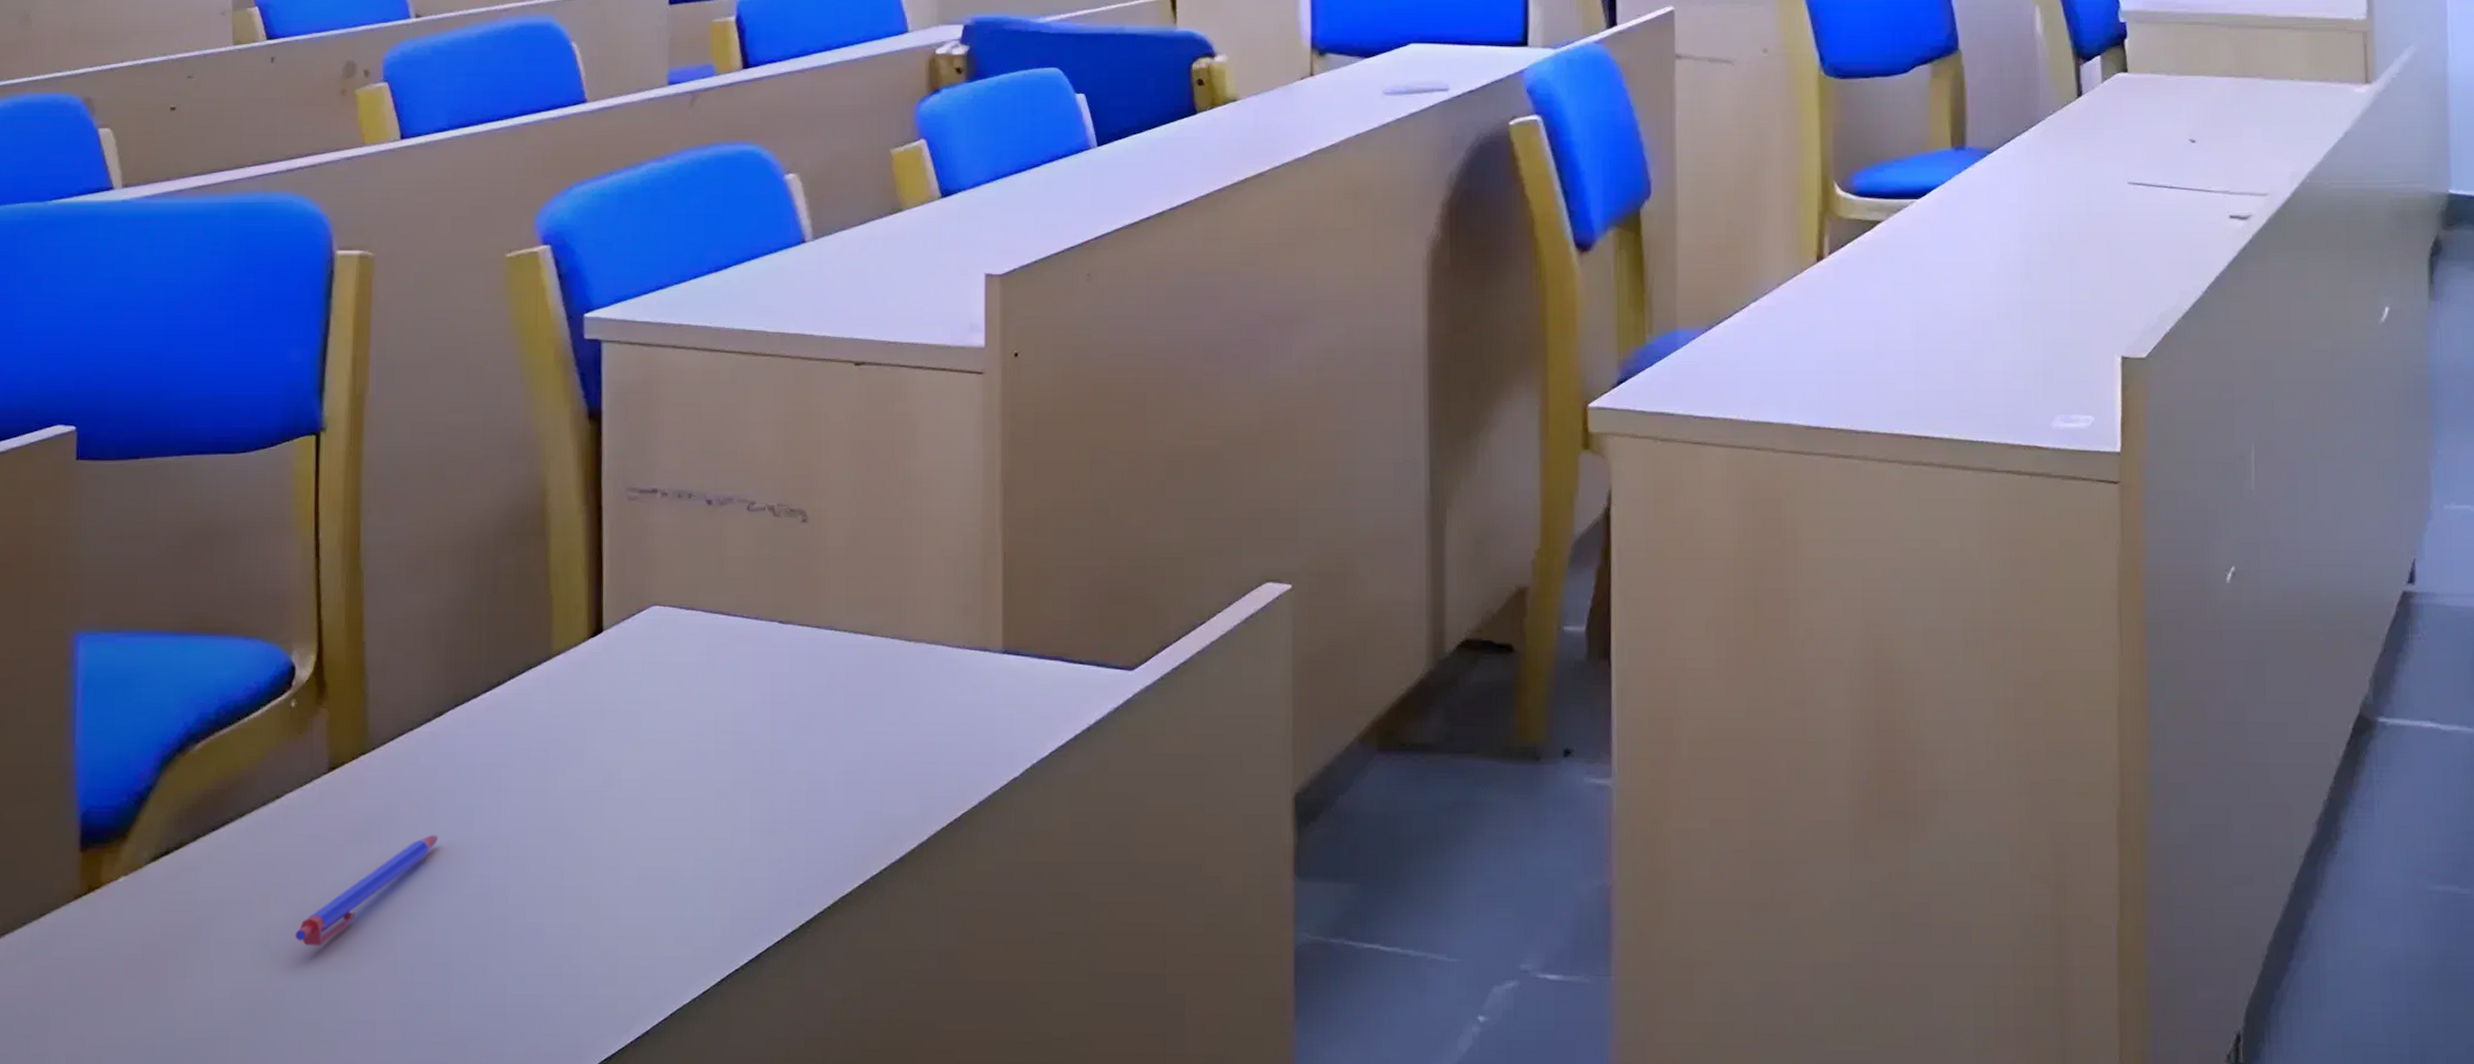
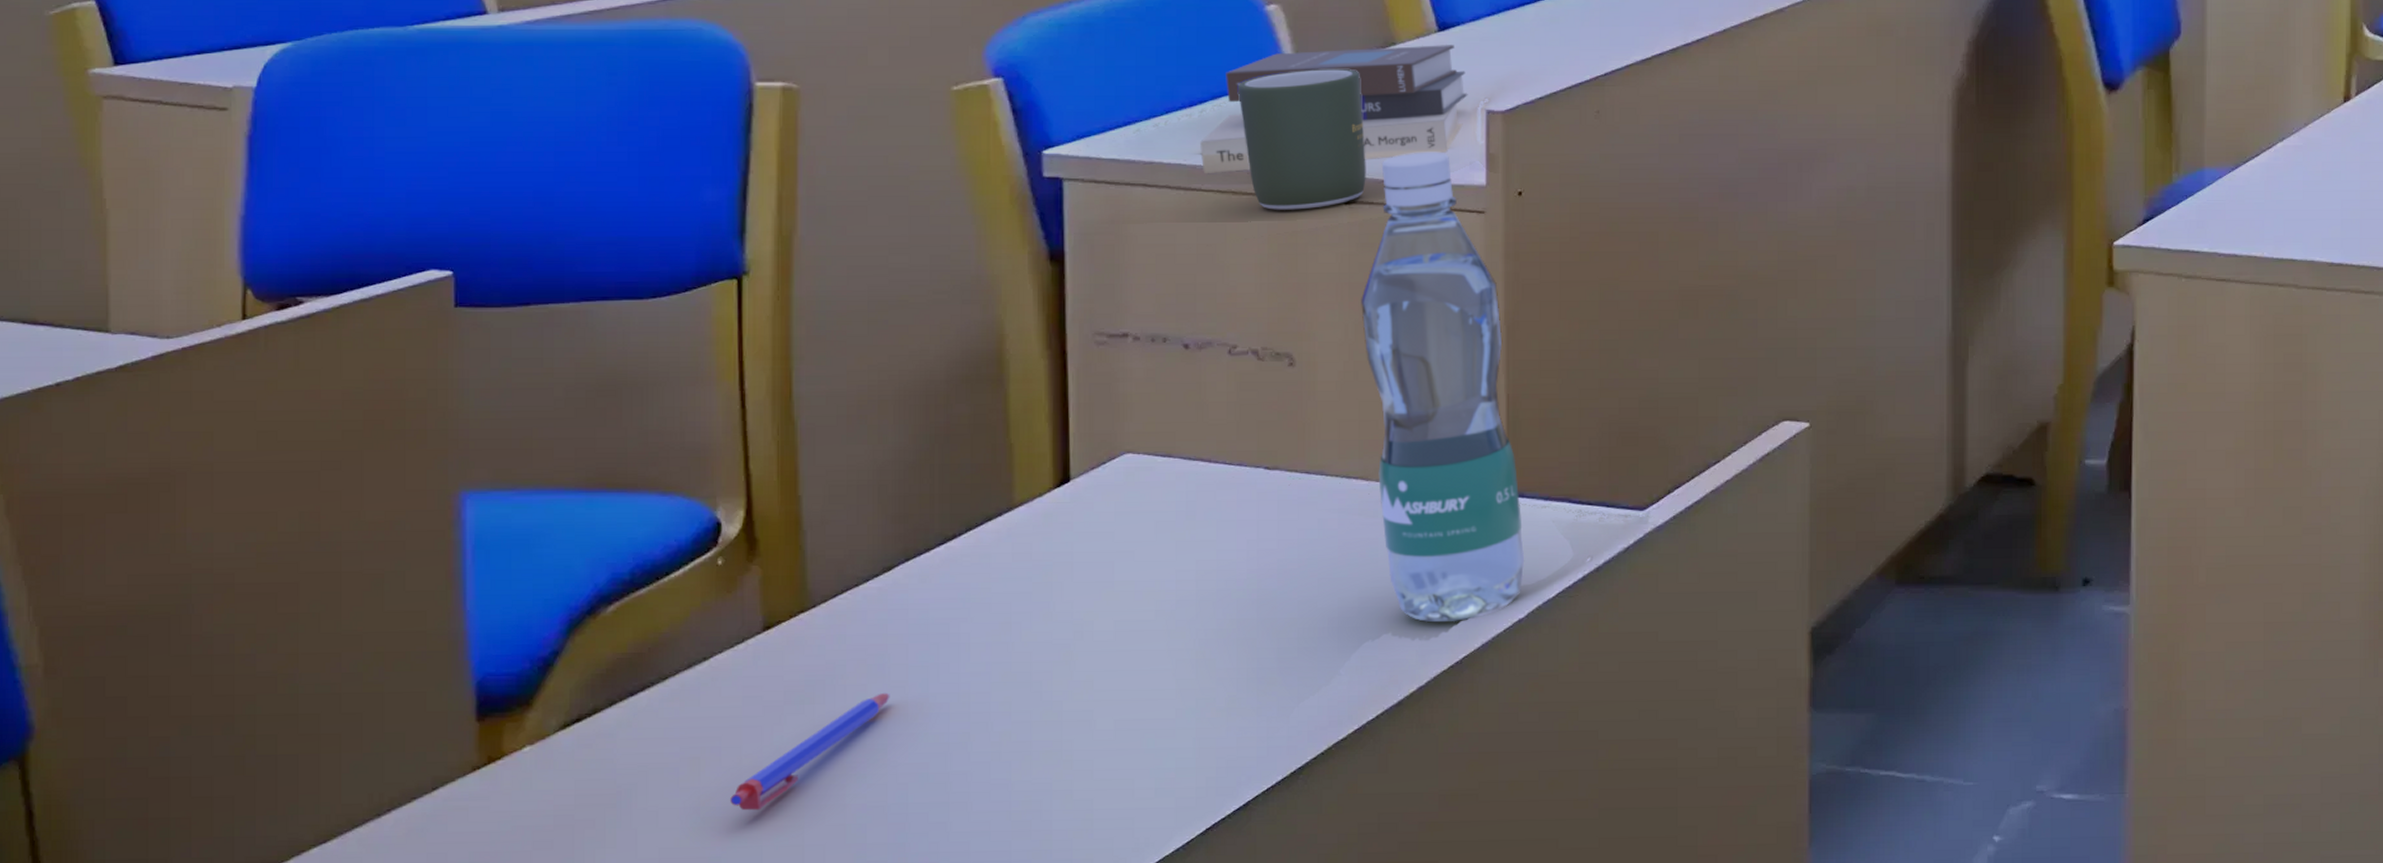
books: none [724,211,968,336] -> present [1200,45,1468,174]
mug: none [759,234,875,371] -> present [1238,68,1366,210]
bottle: none [869,314,1019,779] -> present [1361,152,1524,623]

